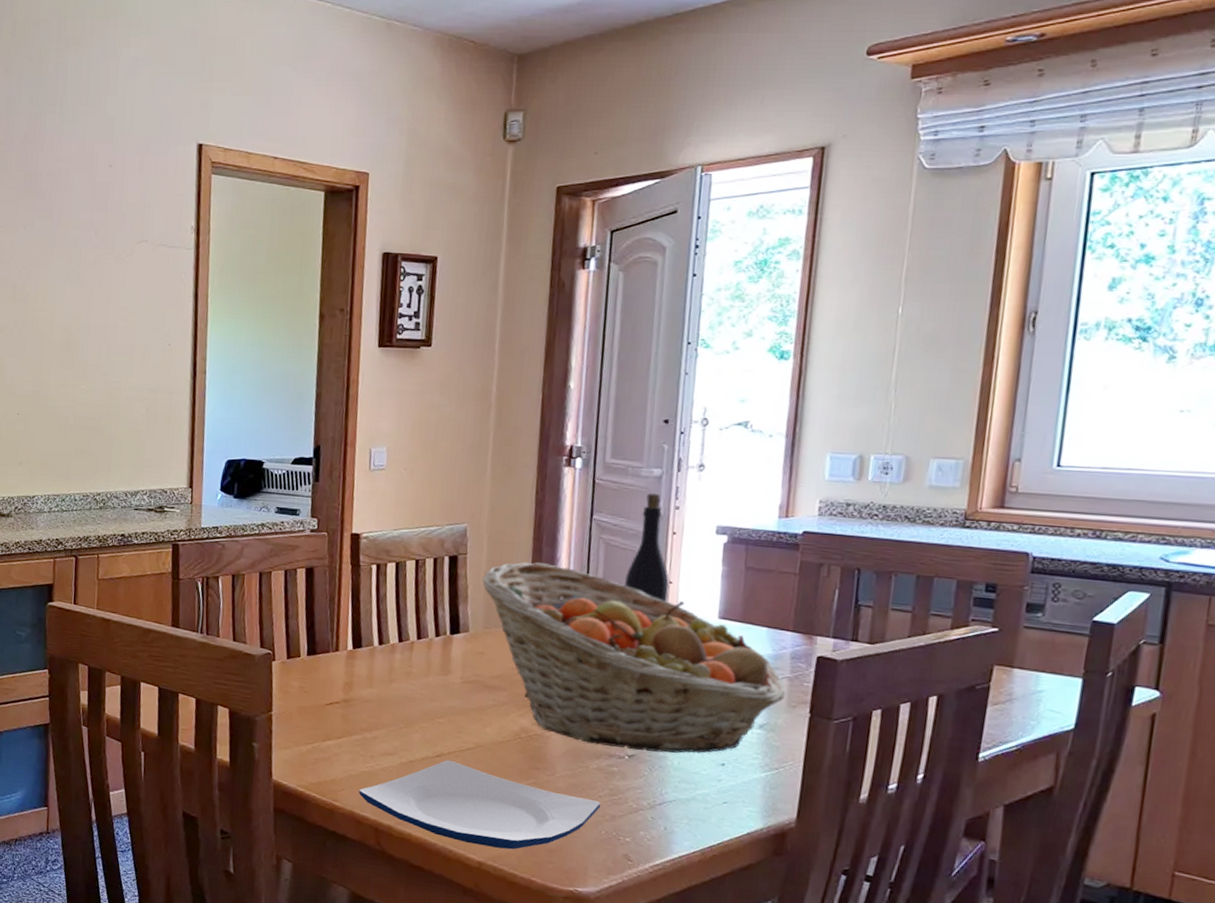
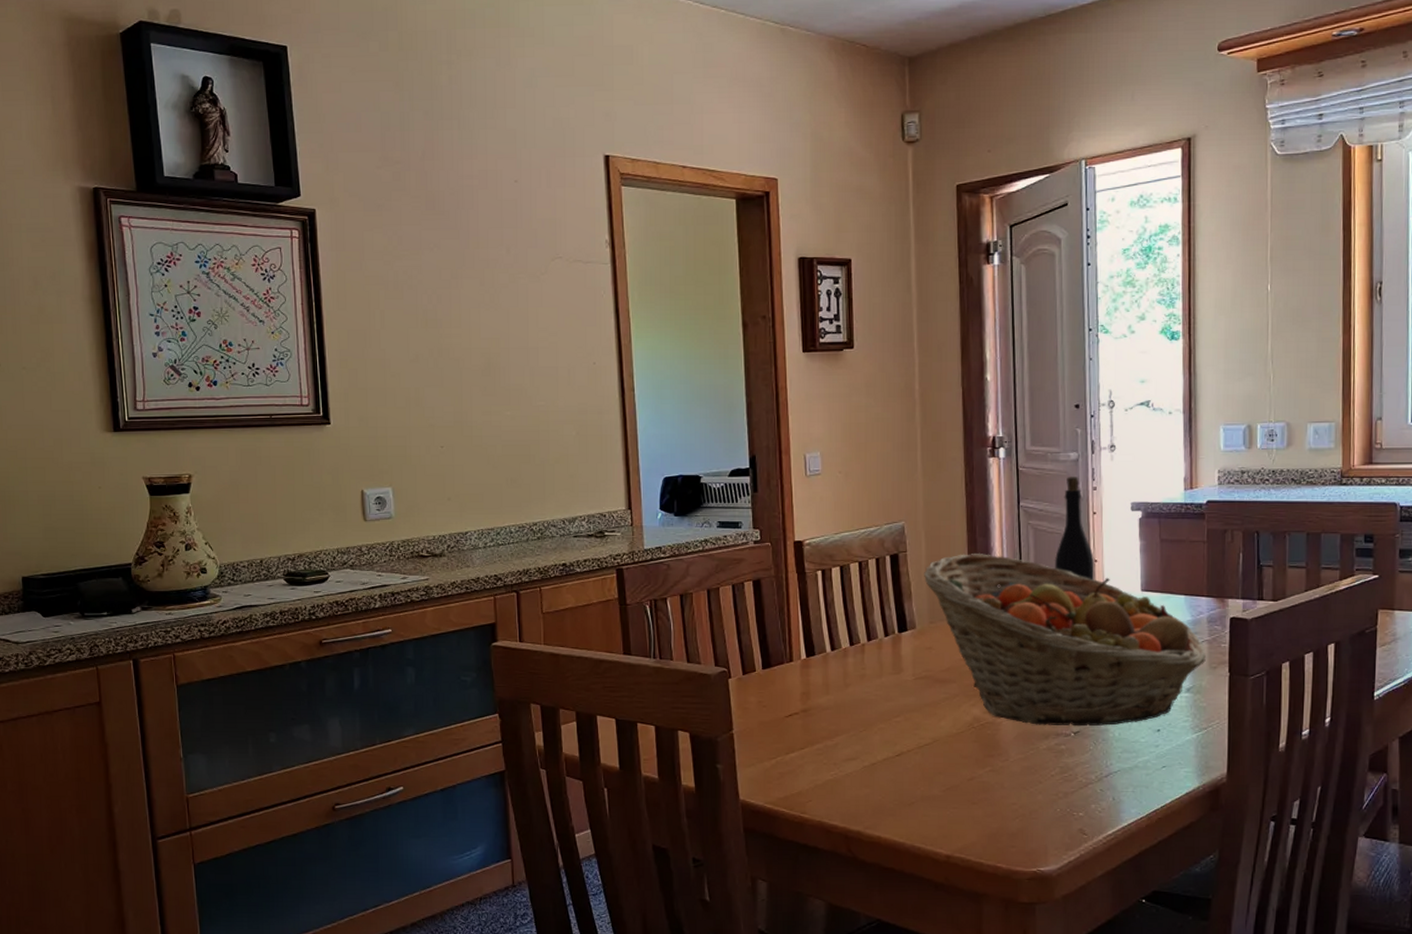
plate: present [359,760,601,850] -> none [826,759,1054,839]

